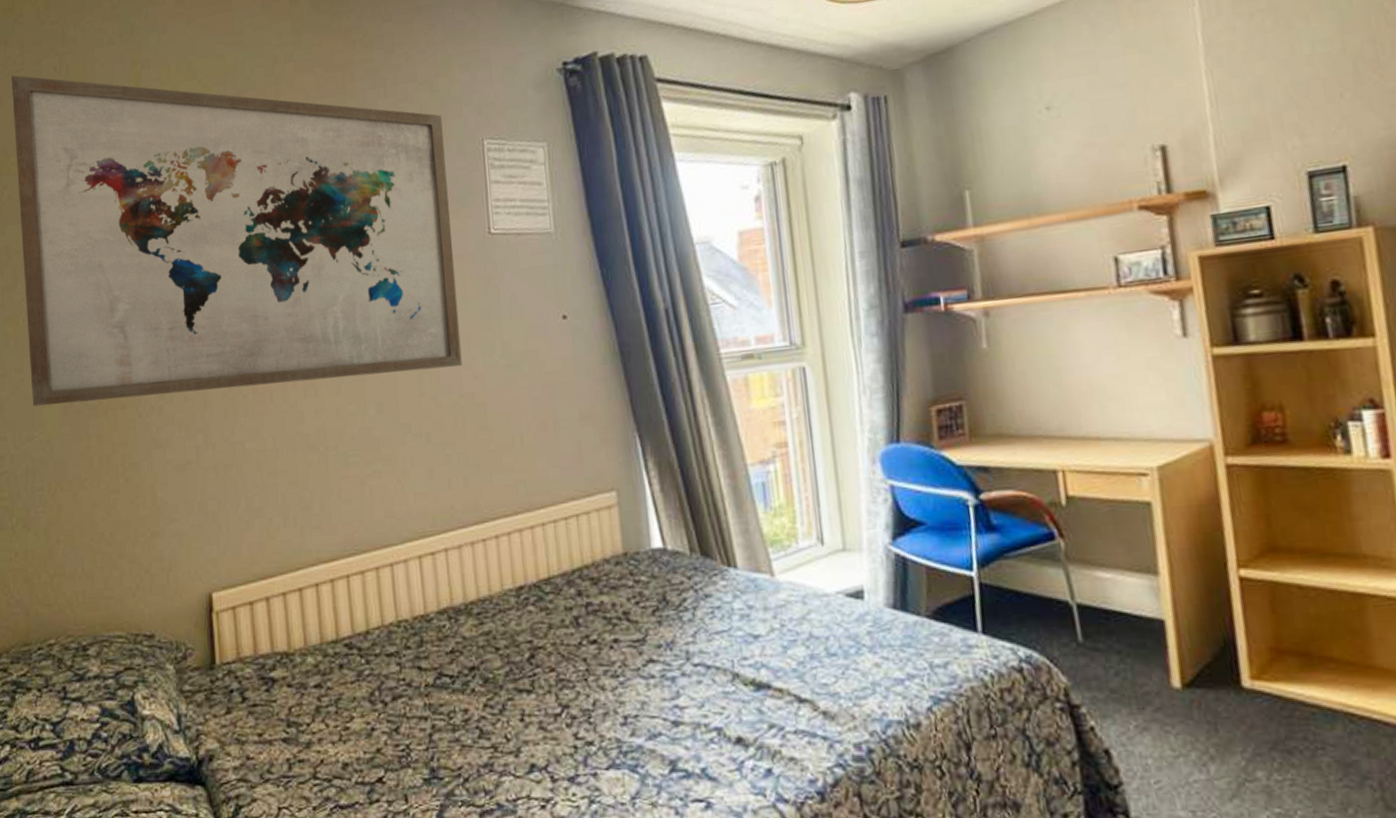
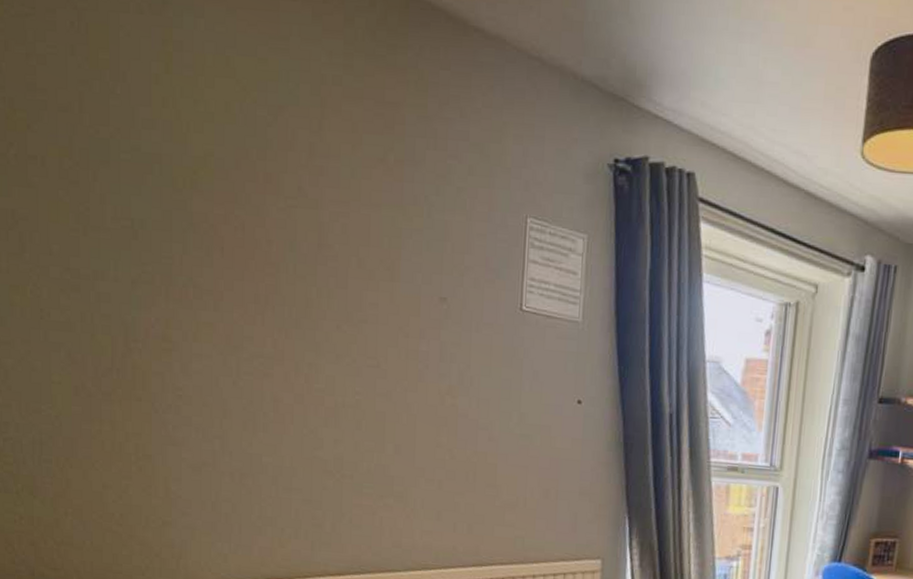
wall art: present [12,75,462,406] -> none [20,18,489,427]

